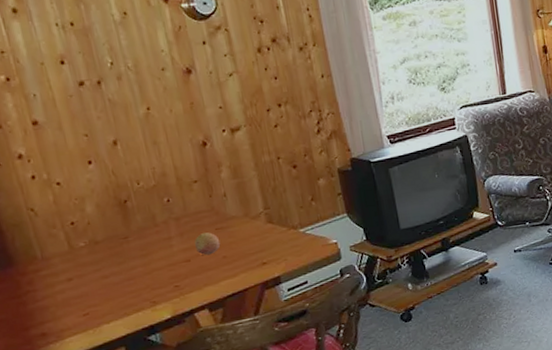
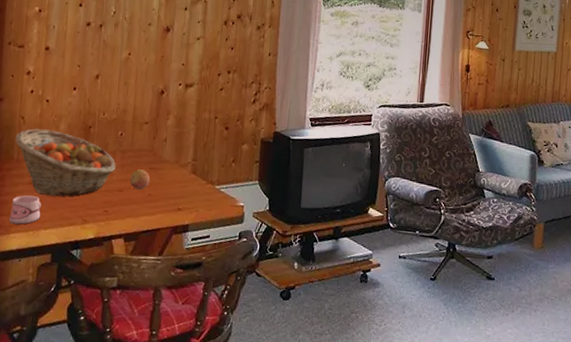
fruit basket: none [30,215,174,288] -> present [15,128,116,196]
mug: none [53,291,97,328] -> present [9,195,41,225]

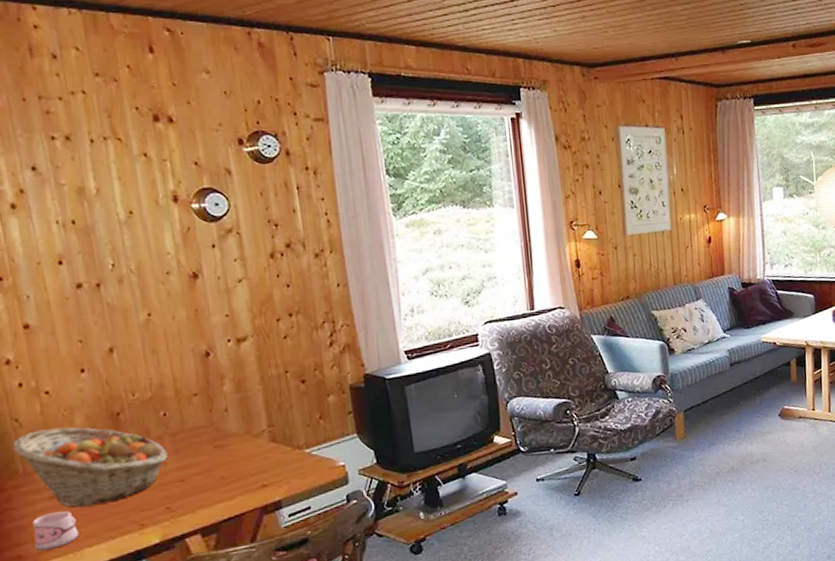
fruit: present [129,169,151,190] -> none [189,450,219,475]

